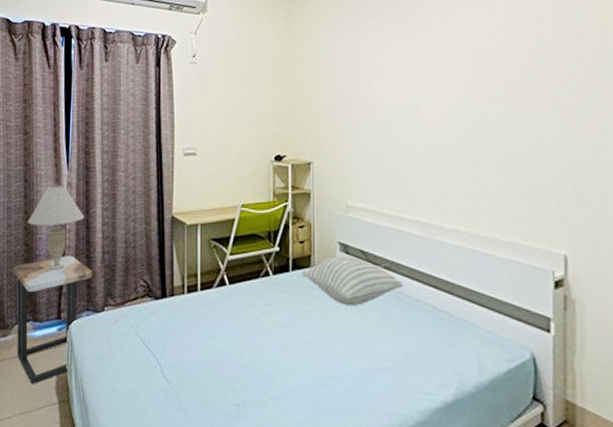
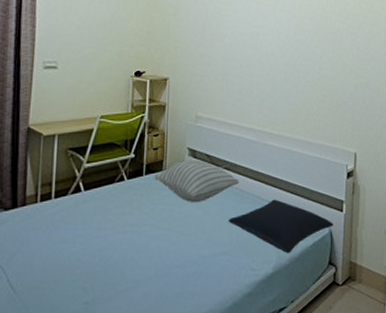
pillow: none [391,309,537,380] -> present [228,199,333,254]

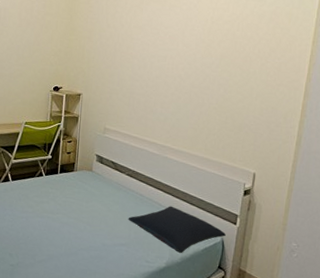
pillow: present [154,160,240,203] -> none [67,164,140,201]

